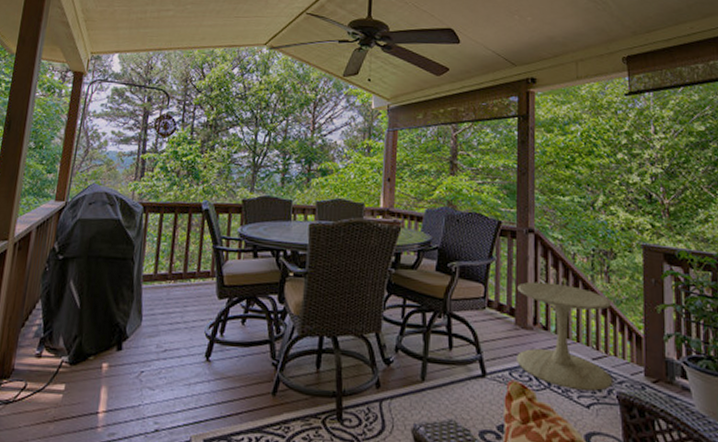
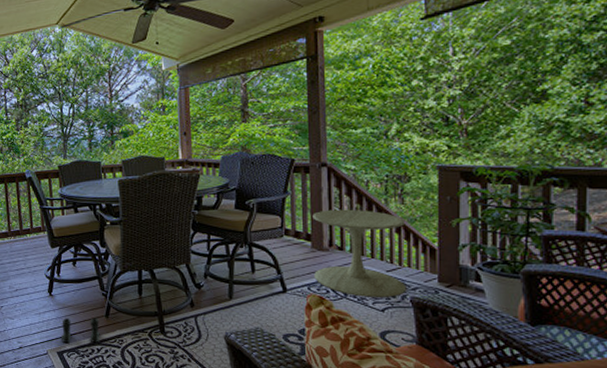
boots: none [212,393,264,429] -> present [61,318,100,343]

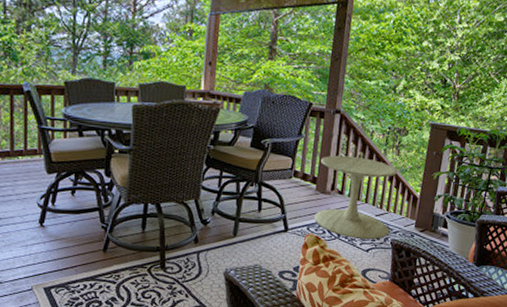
boots: present [61,318,100,343] -> none [50,252,95,278]

